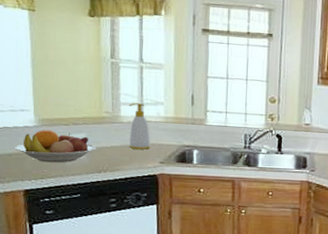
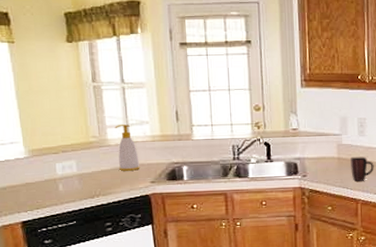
fruit bowl: present [15,129,96,163] -> none [8,159,87,193]

